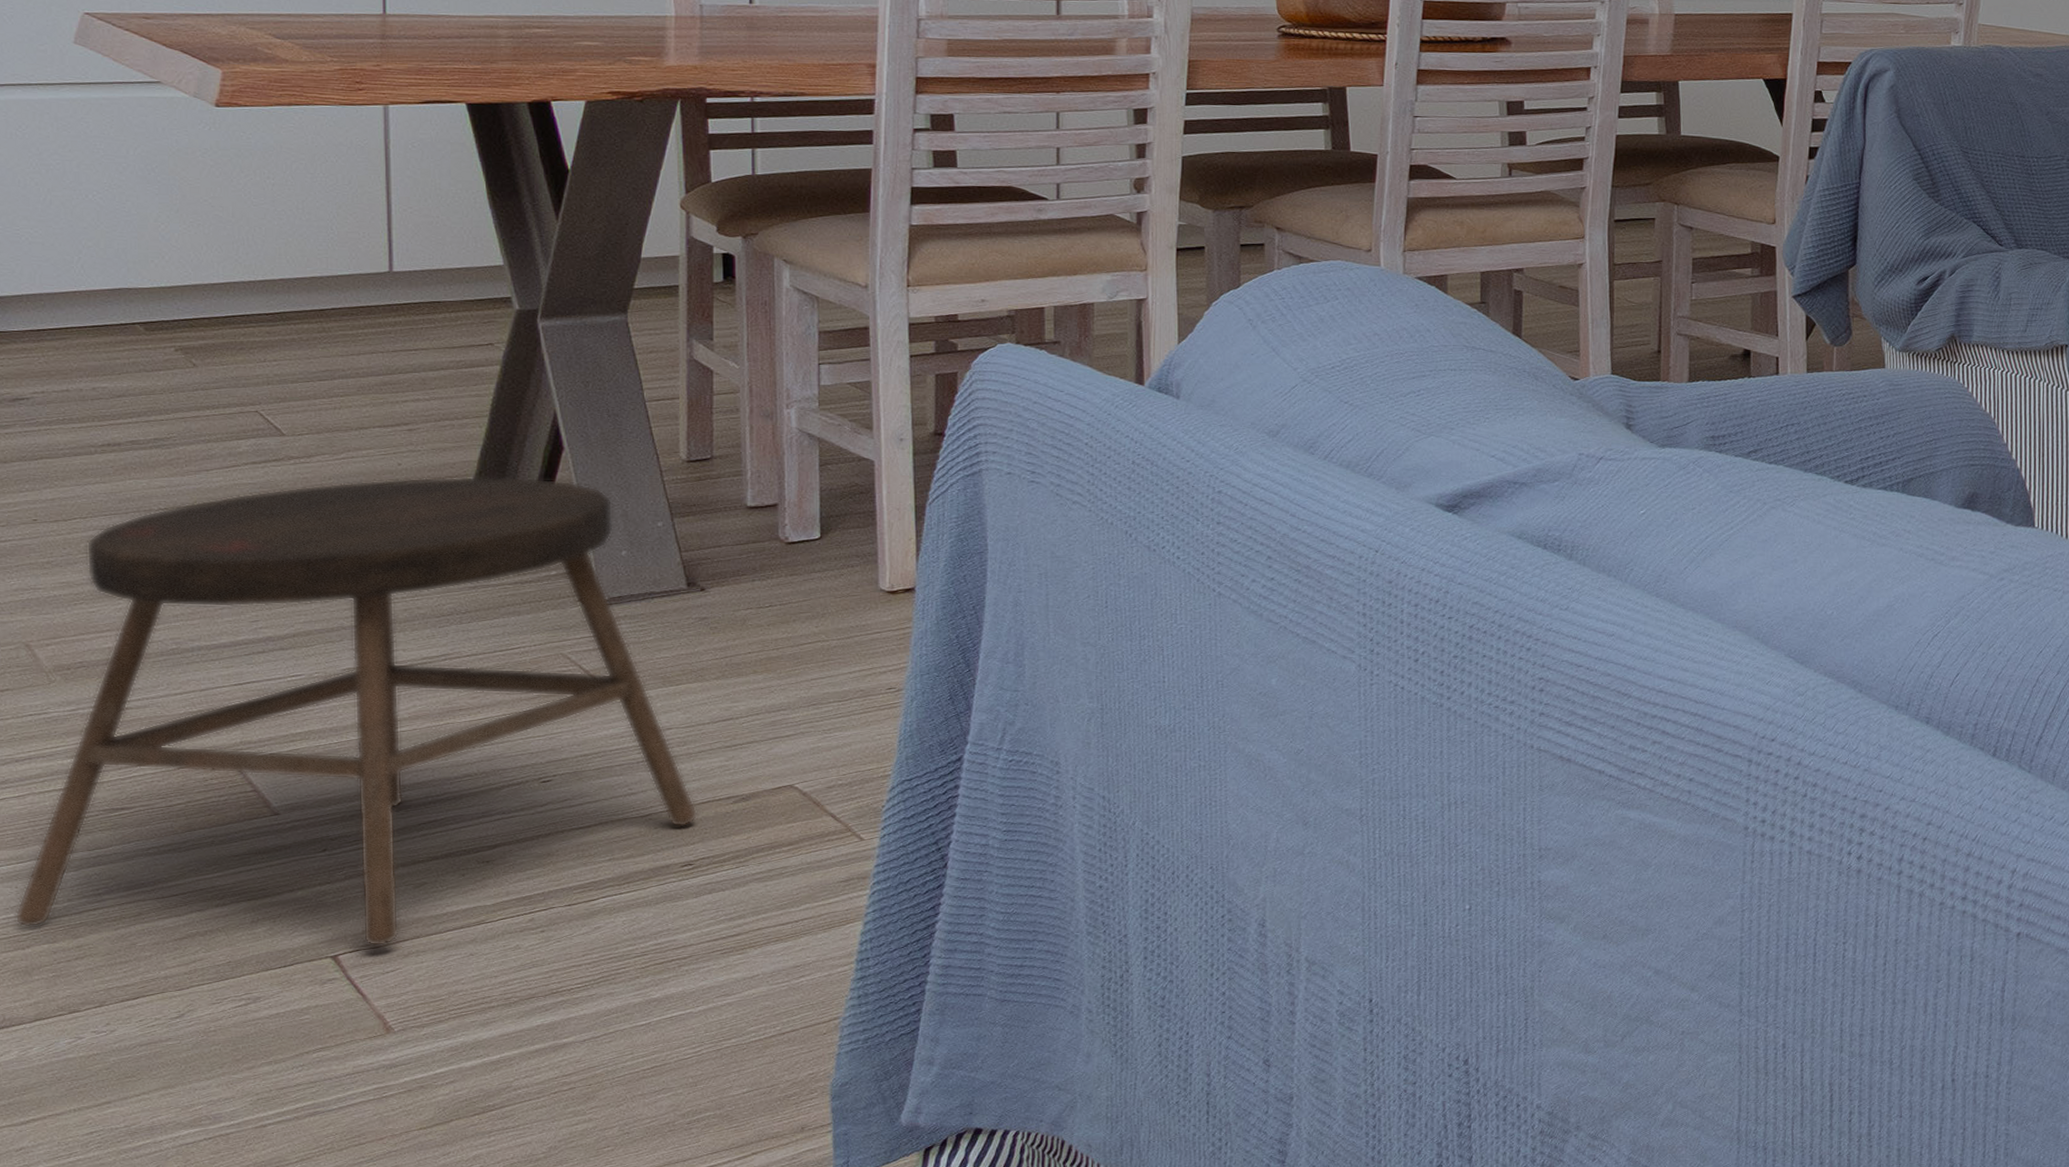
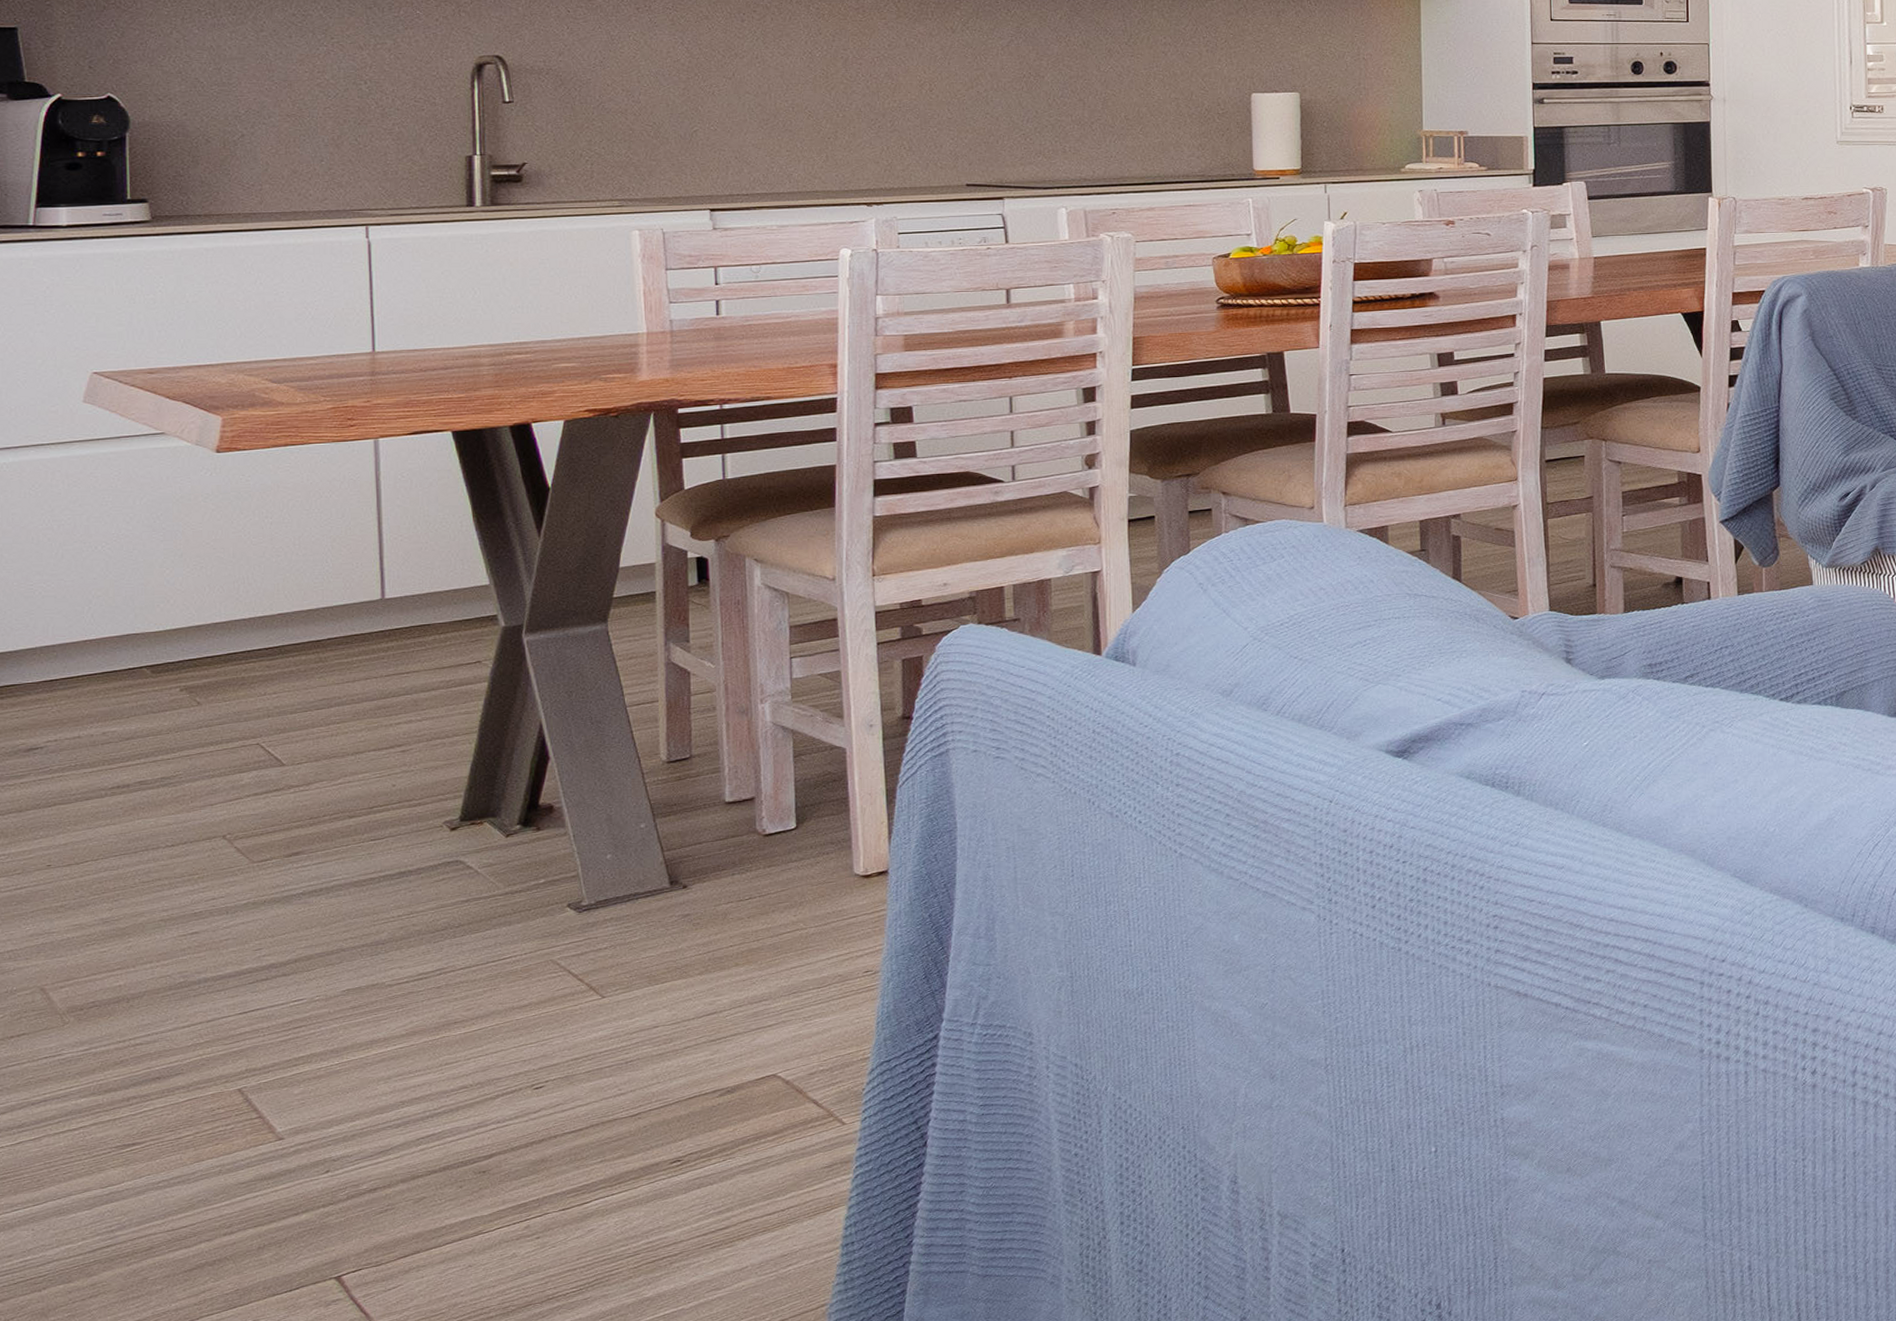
stool: present [14,476,698,947] -> none [31,788,686,1269]

